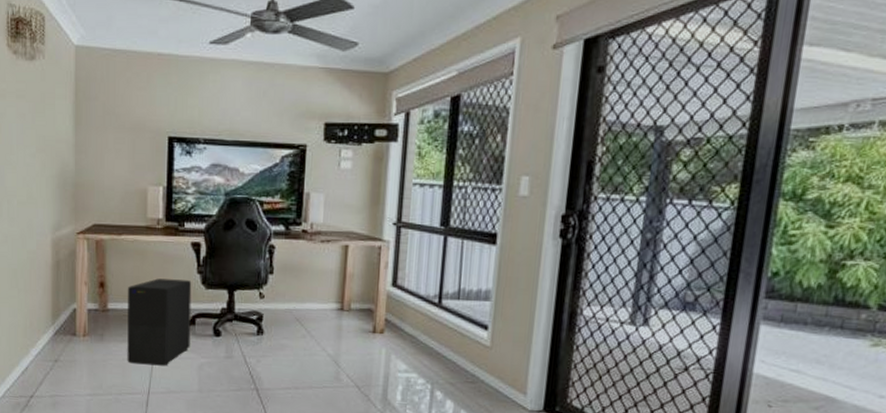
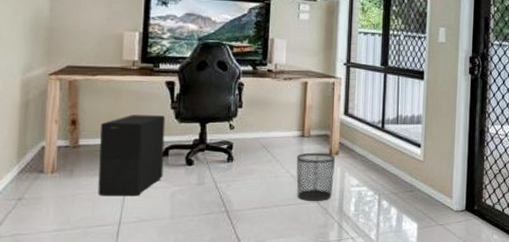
waste bin: none [333,329,381,386] -> present [296,152,336,201]

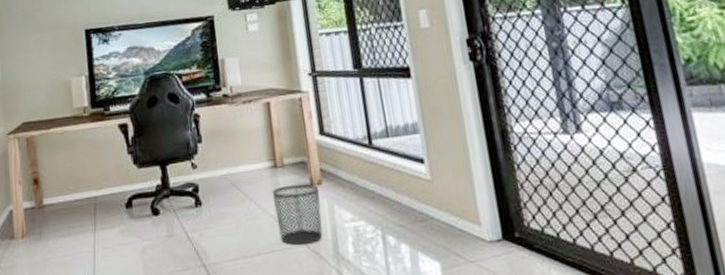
computer tower: present [98,115,166,197] -> none [61,162,130,259]

